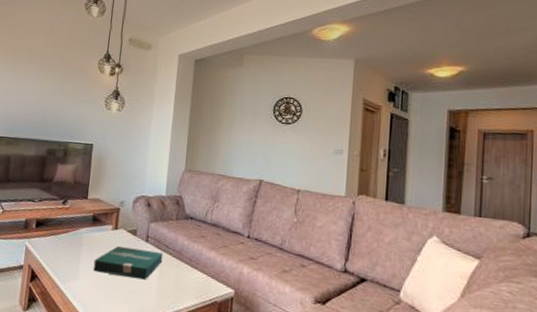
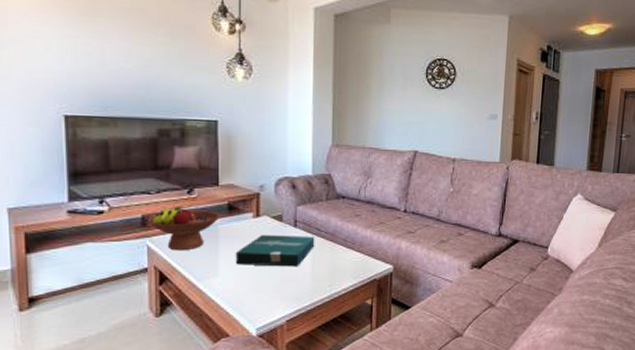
fruit bowl: none [29,214,86,254] -> present [148,207,220,251]

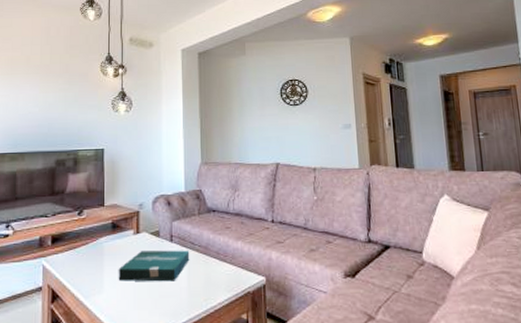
fruit bowl: present [148,207,220,251] -> none [44,227,105,269]

